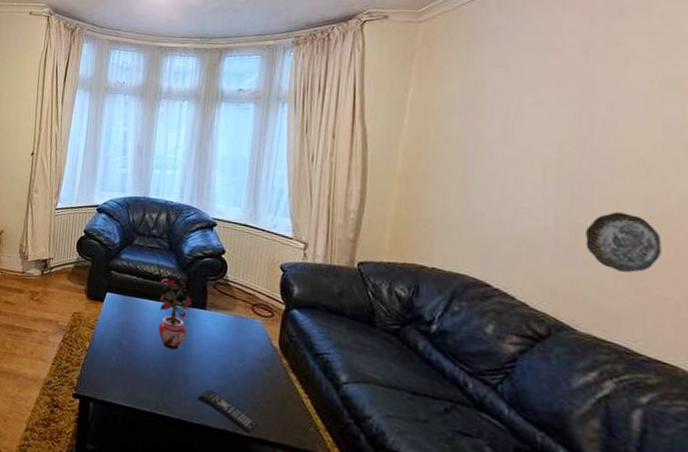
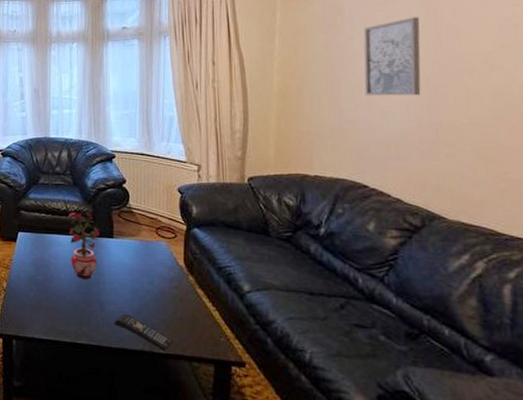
wall art: none [499,106,572,193] -> present [363,17,421,96]
decorative plate: present [586,212,662,273] -> none [444,107,511,162]

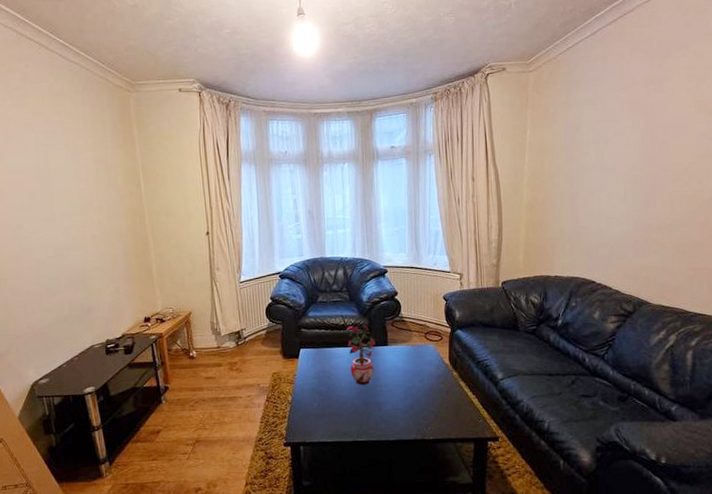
remote control: present [115,313,173,352] -> none [391,410,441,438]
wall art: present [363,17,421,96] -> none [595,133,640,205]

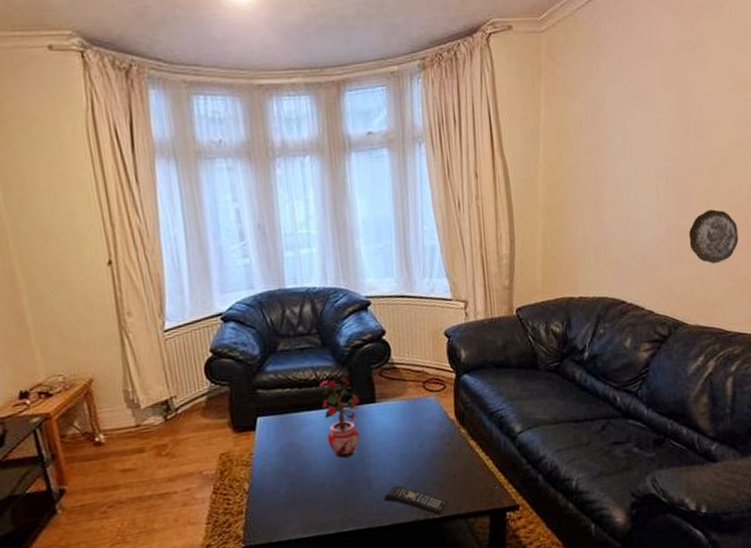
remote control: none [391,410,441,438] -> present [384,485,448,516]
decorative plate: none [654,210,700,256] -> present [689,209,738,265]

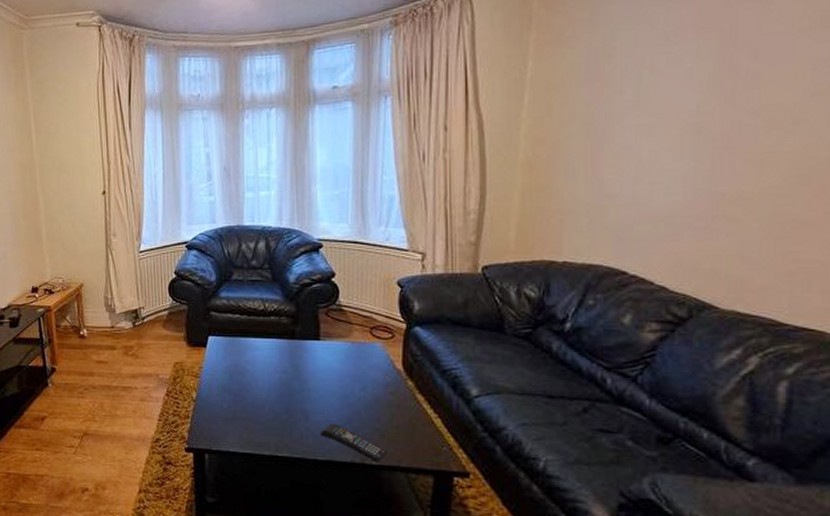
potted plant: present [318,376,360,459] -> none [266,310,304,387]
decorative plate: present [689,209,738,265] -> none [728,174,810,240]

